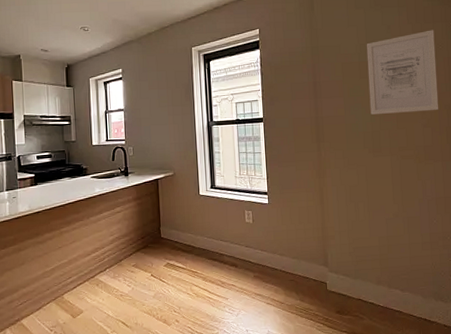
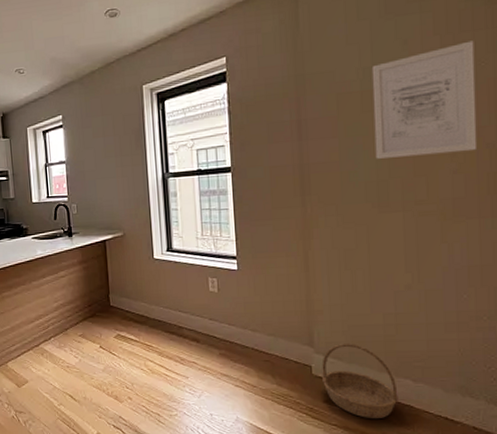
basket: none [334,262,391,325] -> present [322,342,398,419]

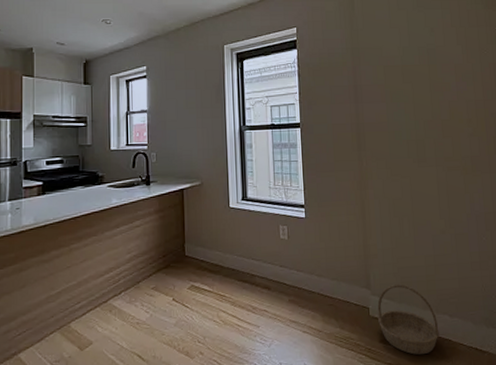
wall art: present [371,40,478,159] -> none [409,34,486,122]

